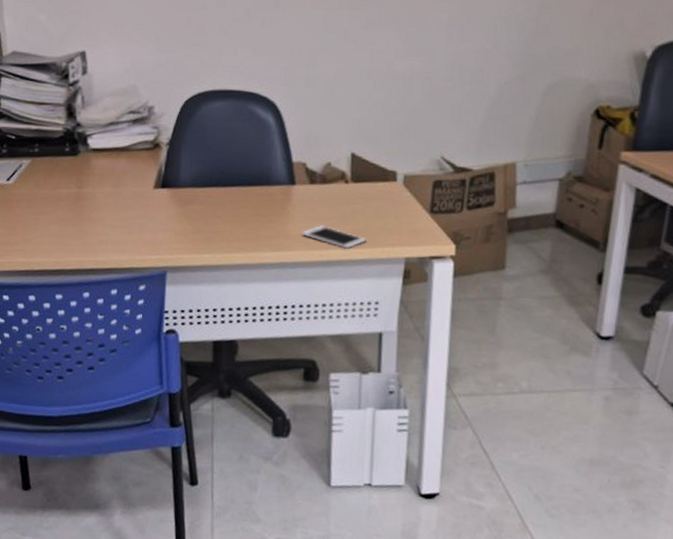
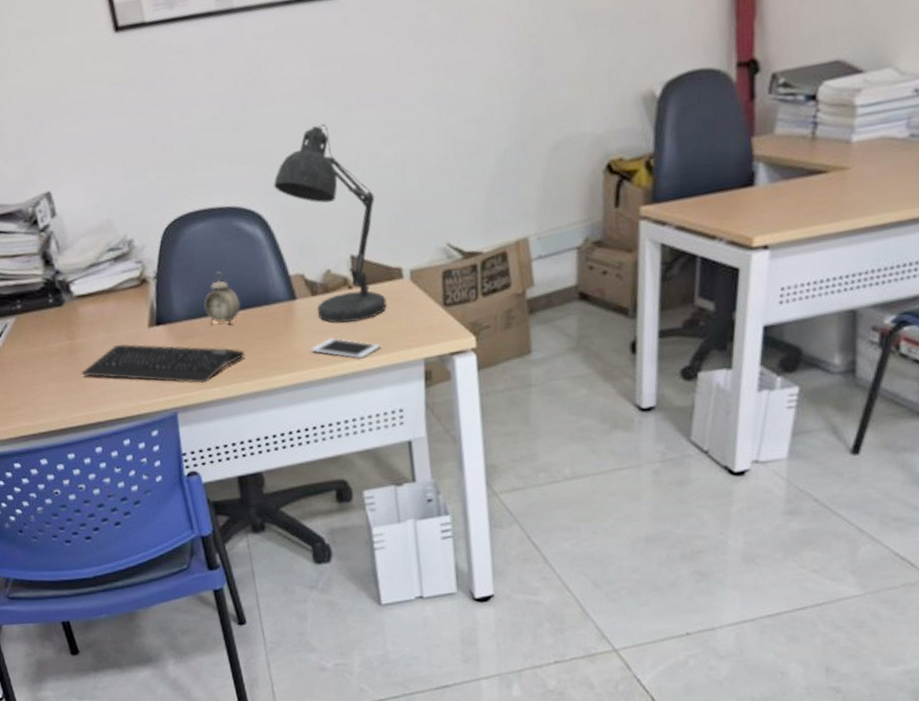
keyboard: none [83,200,240,248] -> present [81,344,245,383]
alarm clock: none [209,148,244,198] -> present [204,271,241,325]
desk lamp: none [291,32,382,215] -> present [274,124,387,323]

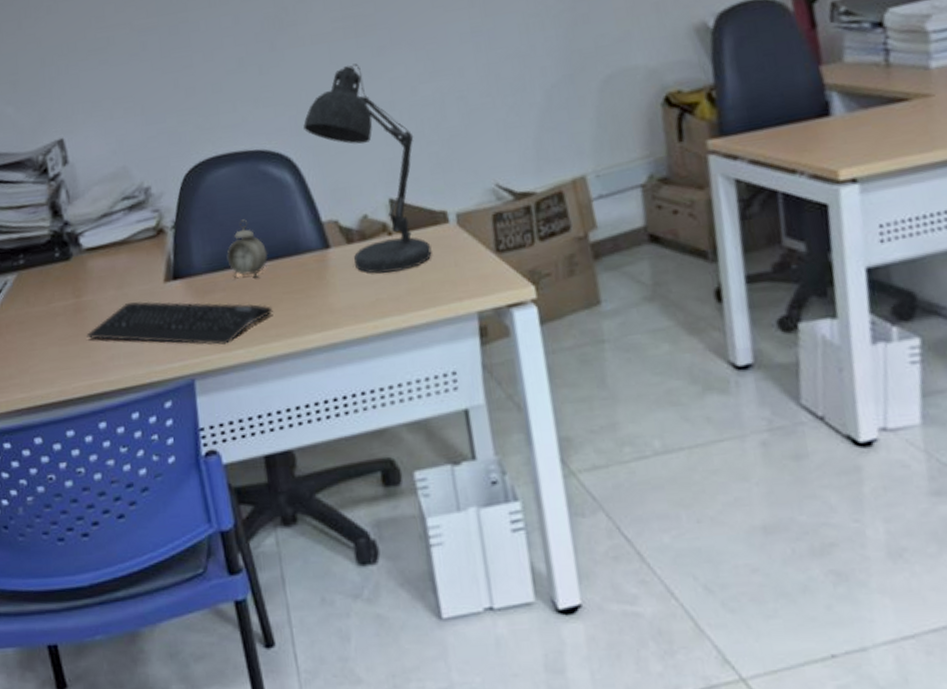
cell phone: present [310,338,381,359] -> none [347,290,428,314]

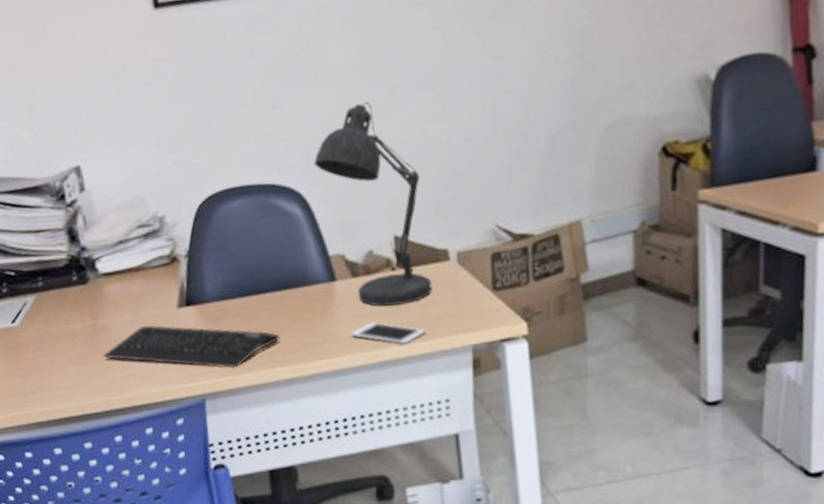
alarm clock: present [227,219,268,278] -> none [237,250,277,307]
cell phone: none [347,290,428,314] -> present [350,322,426,345]

